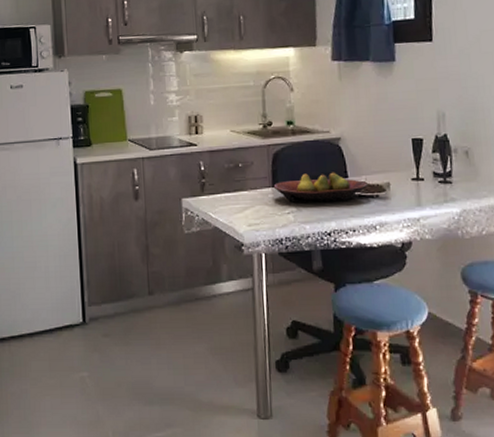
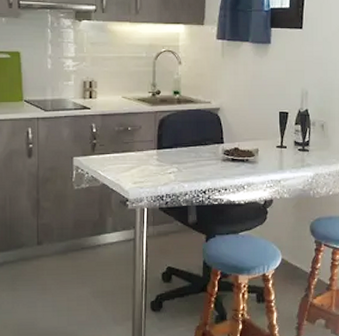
fruit bowl: present [273,172,367,203] -> none [158,138,240,165]

